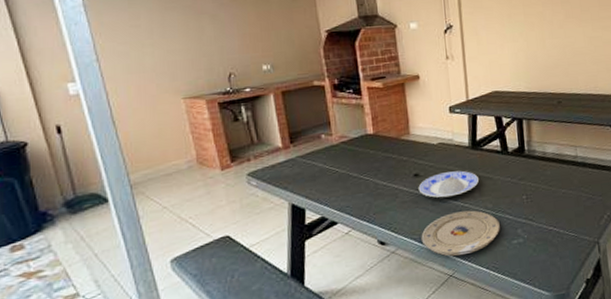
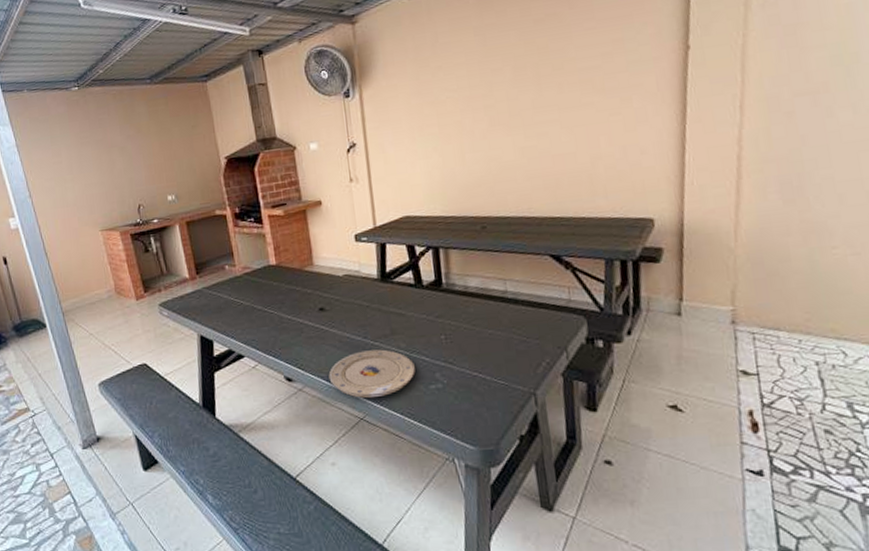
plate: present [418,170,479,198] -> none [324,305,390,335]

